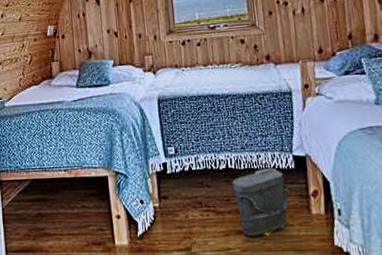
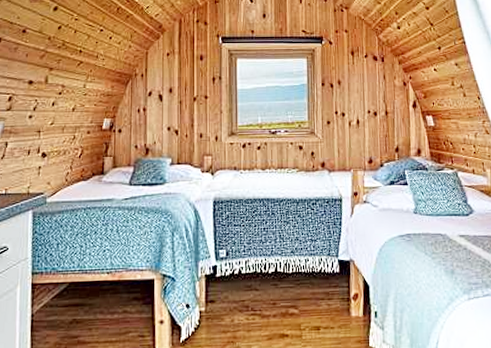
bag: present [232,168,291,236] -> none [280,272,334,340]

